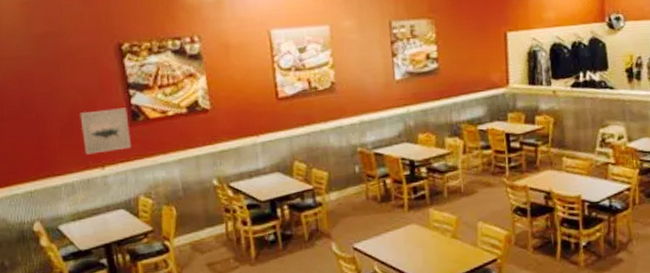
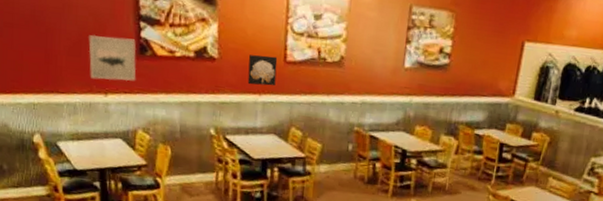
wall art: none [240,96,272,128] -> present [247,55,278,86]

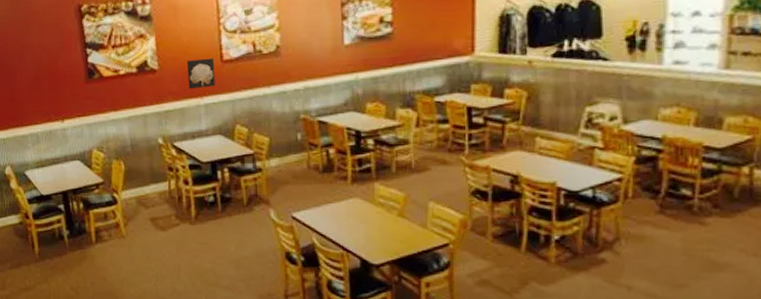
wall art: present [88,34,136,82] -> none [44,66,88,108]

